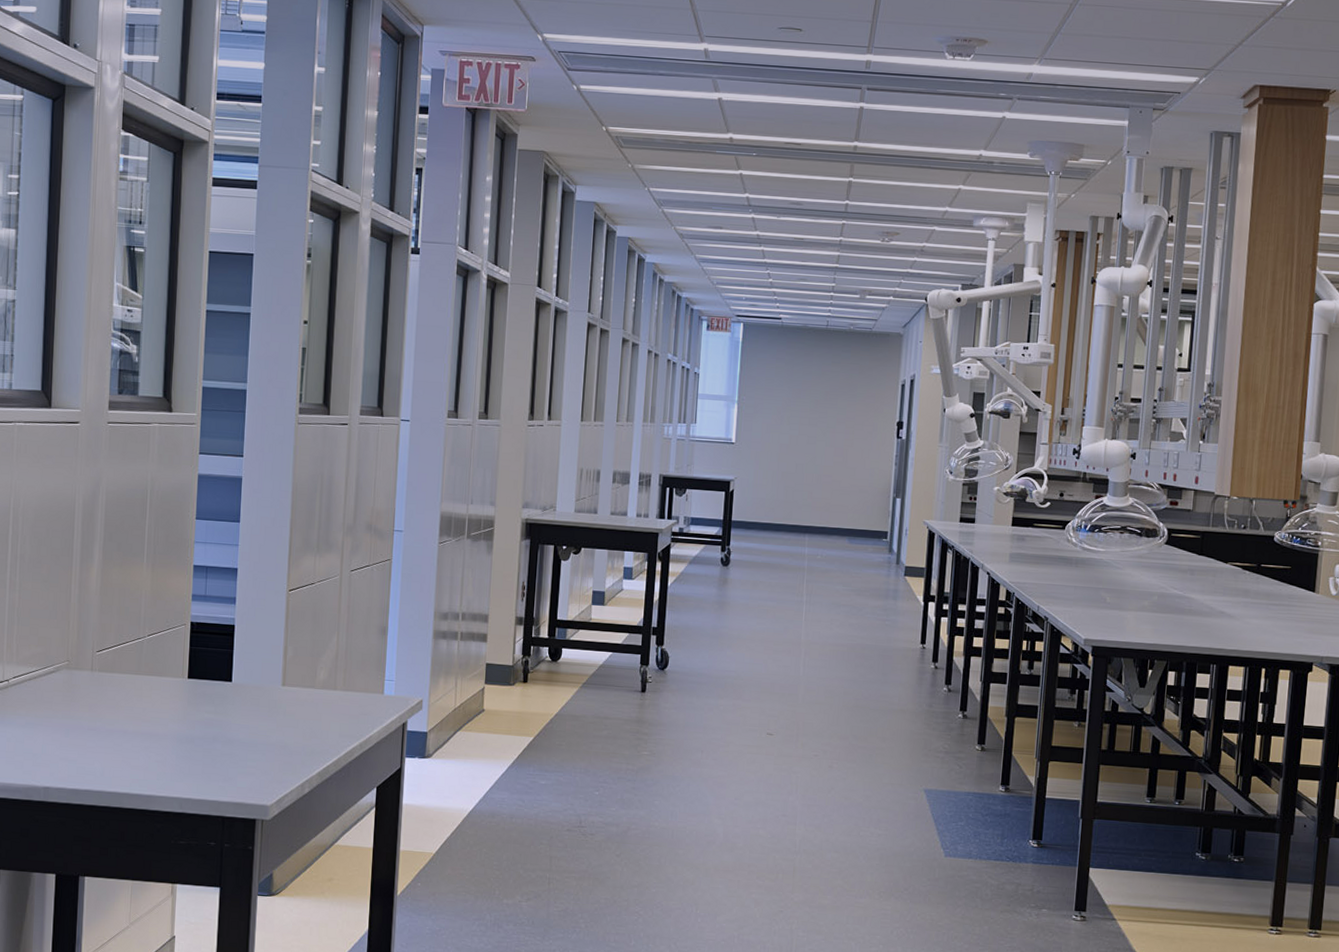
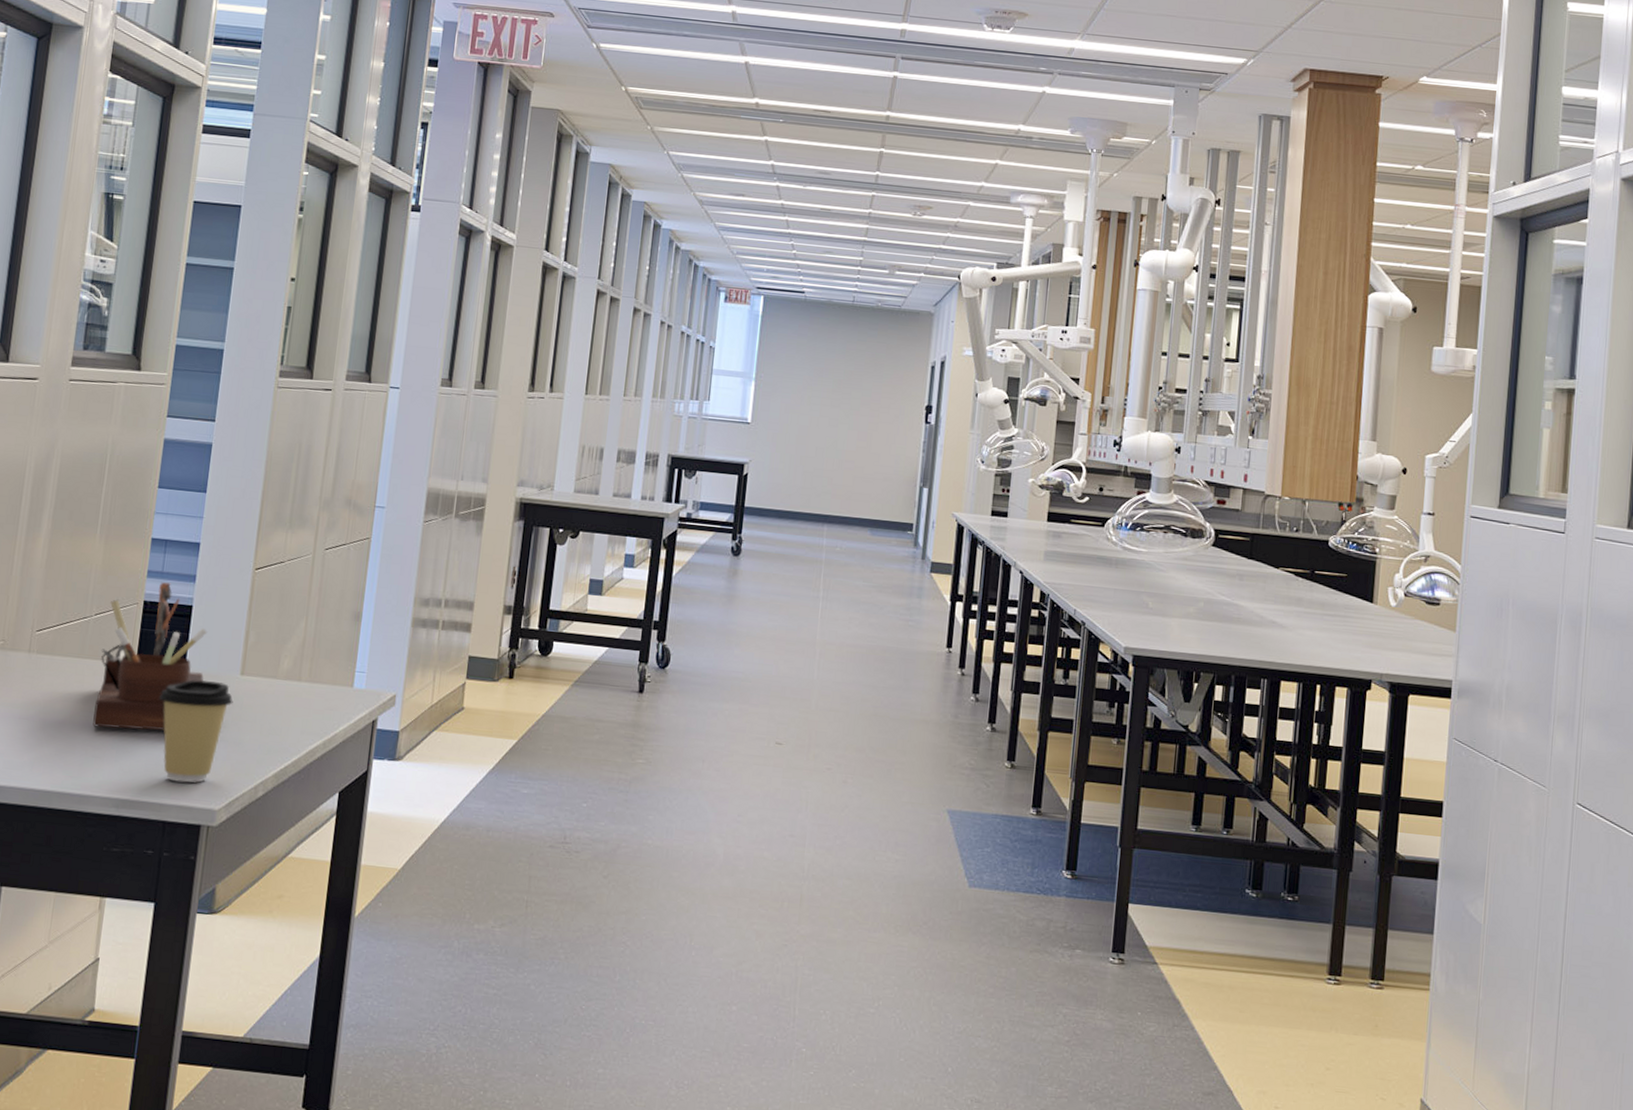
desk organizer: none [153,605,250,737] -> present [92,582,208,731]
coffee cup: none [211,691,277,783] -> present [159,679,233,783]

